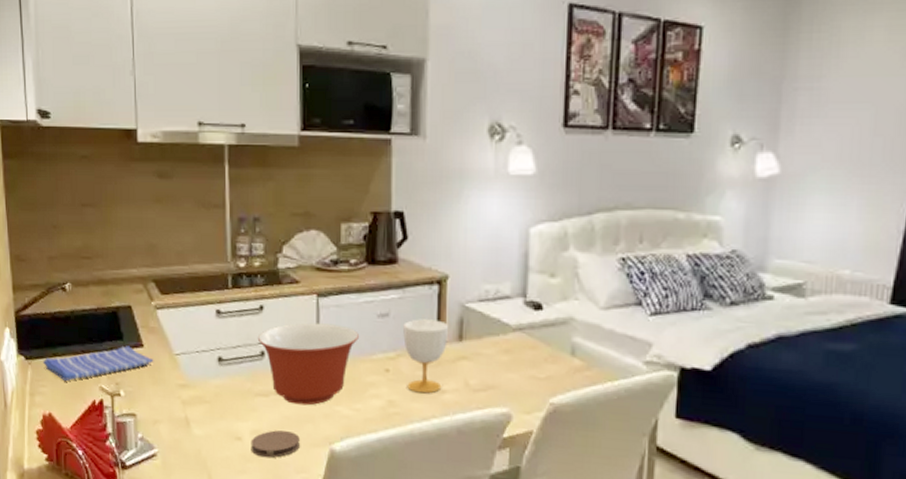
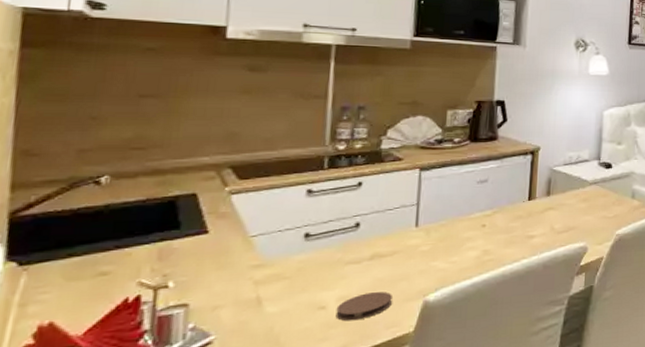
dish towel: present [42,346,154,382] -> none [48,234,221,283]
mixing bowl: present [257,322,359,406] -> none [352,192,459,267]
cup: present [403,319,449,394] -> none [499,181,539,241]

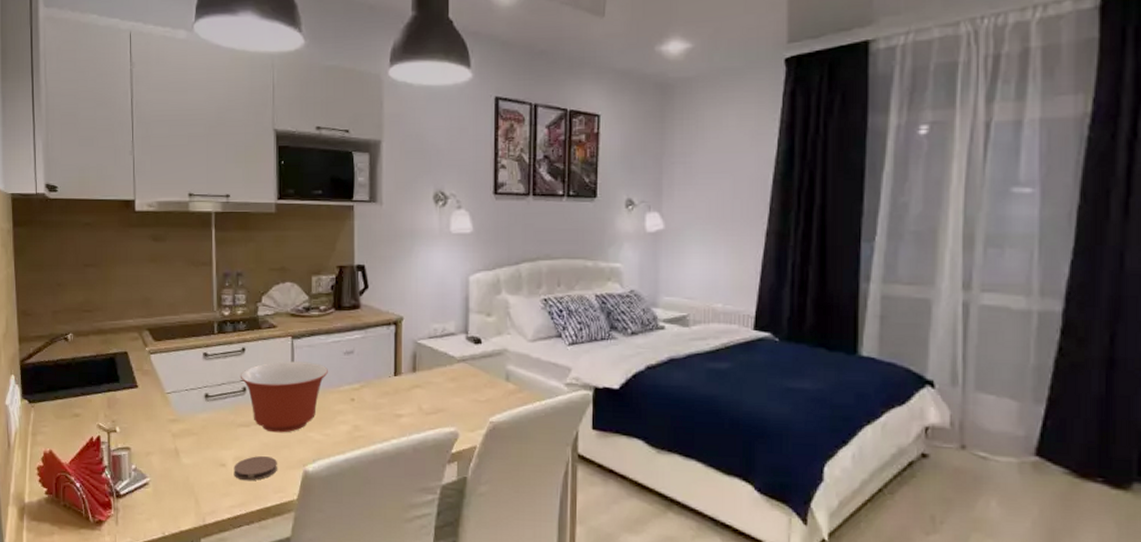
mixing bowl: none [352,192,459,267] -> present [240,361,328,433]

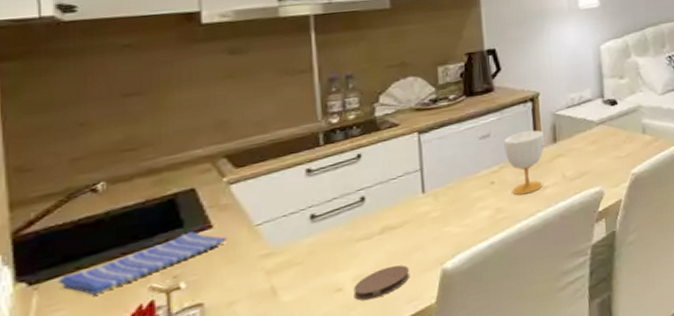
dish towel: none [45,387,147,421] -> present [57,231,227,295]
mixing bowl: present [240,361,328,433] -> none [356,154,463,238]
cup: none [366,355,405,418] -> present [504,130,545,195]

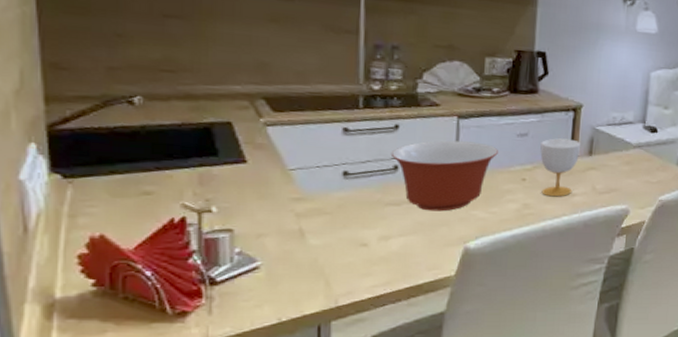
dish towel: present [57,231,227,295] -> none [92,162,260,201]
coaster: present [353,264,409,301] -> none [378,235,433,260]
mixing bowl: none [356,154,463,238] -> present [390,140,498,212]

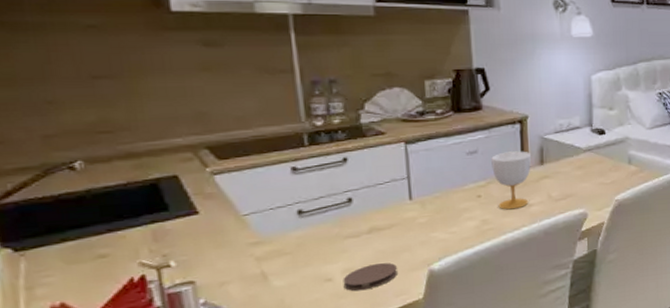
coaster: none [378,235,433,260] -> present [343,262,397,291]
mixing bowl: present [390,140,498,212] -> none [342,165,450,239]

